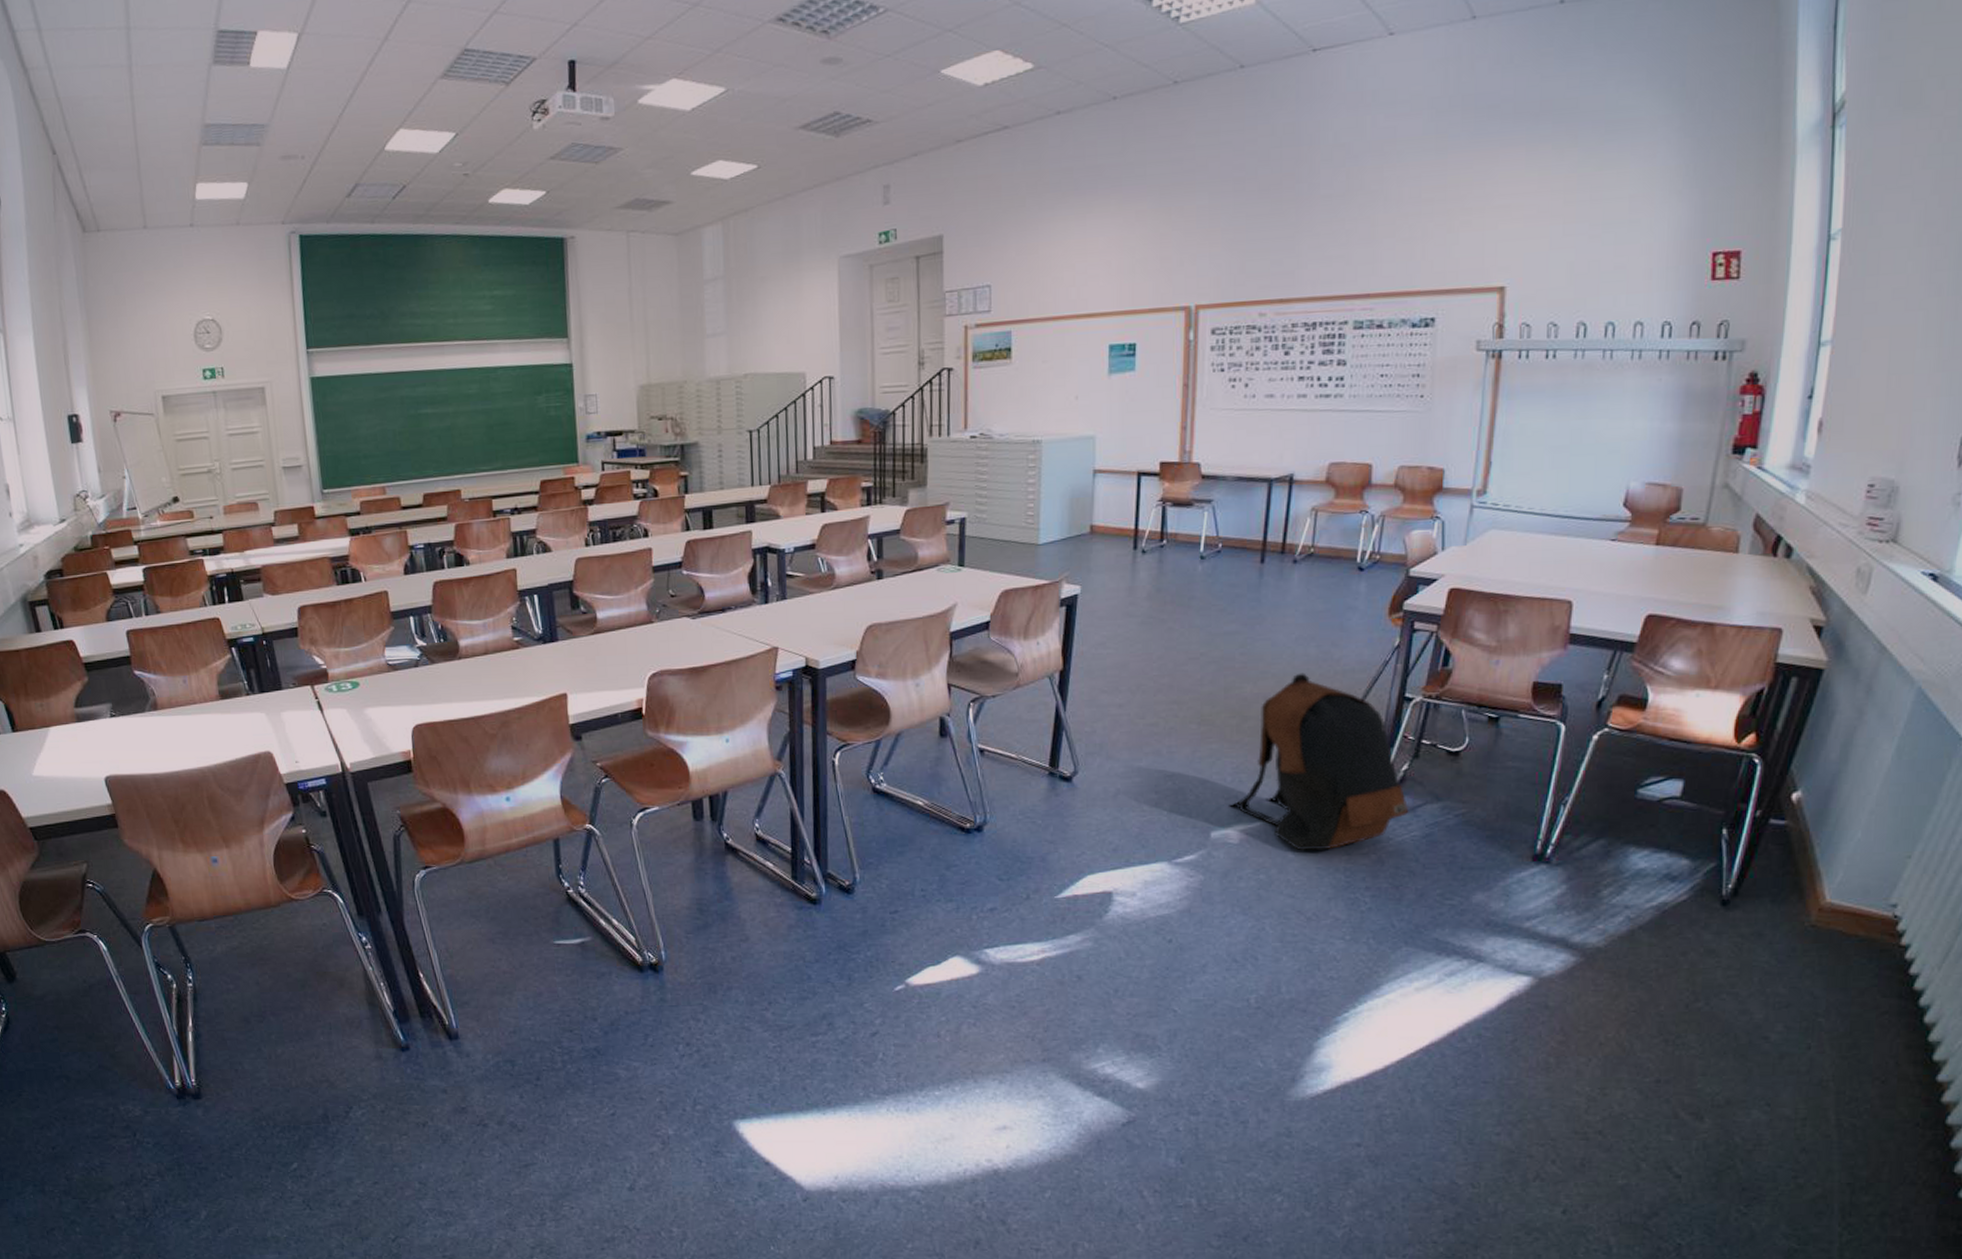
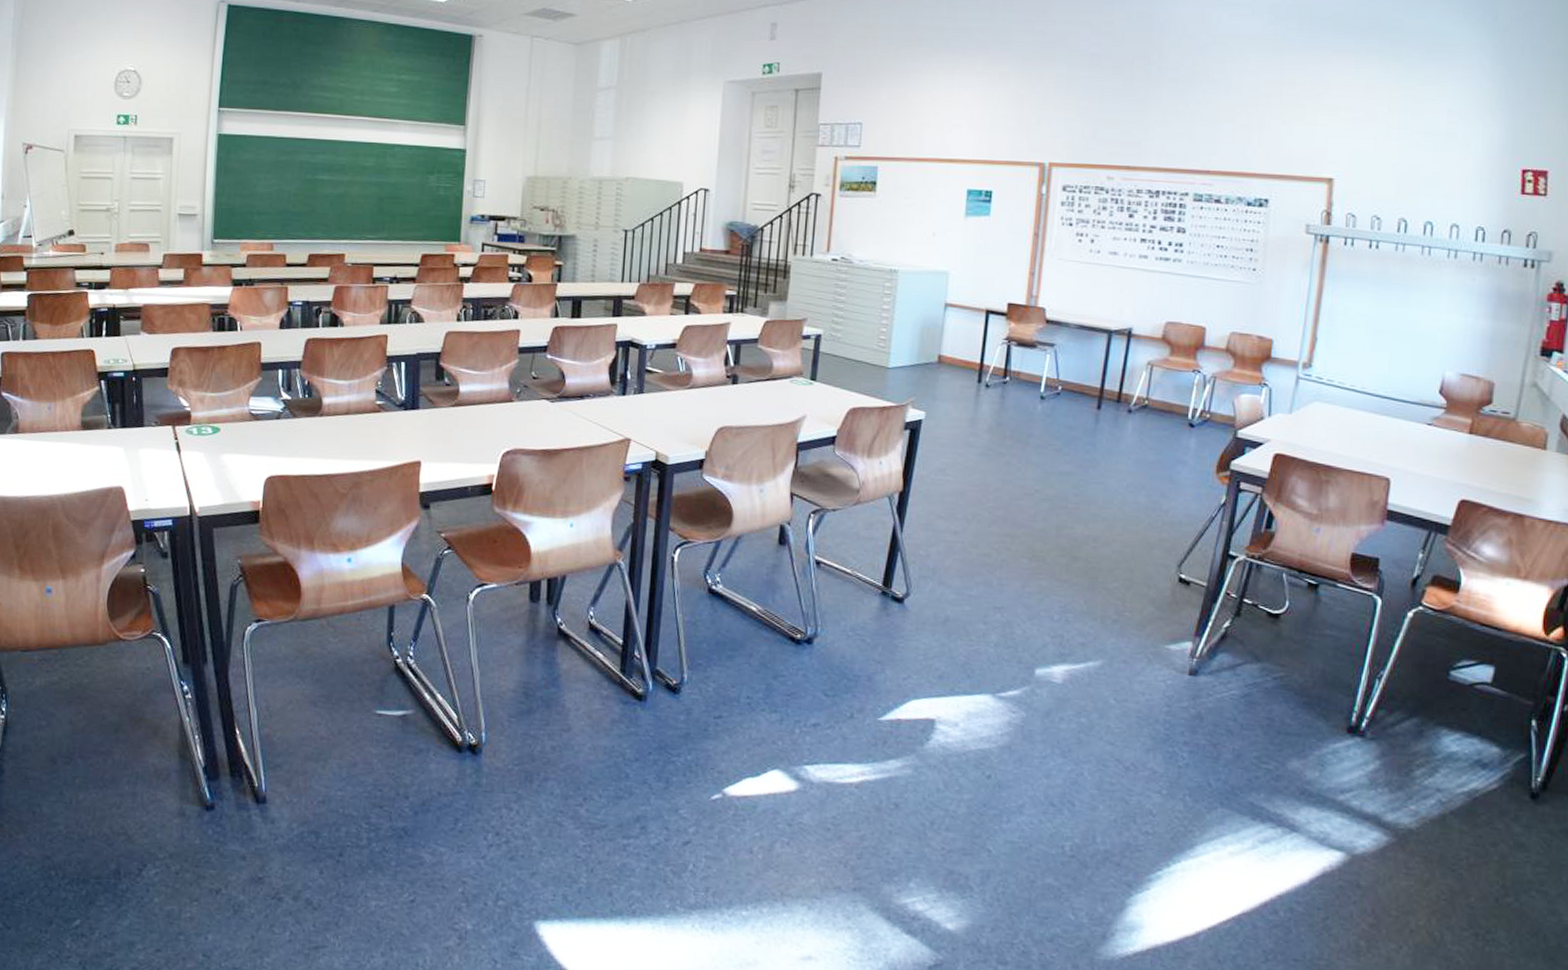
backpack: present [1229,672,1409,851] -> none [1054,519,1230,700]

